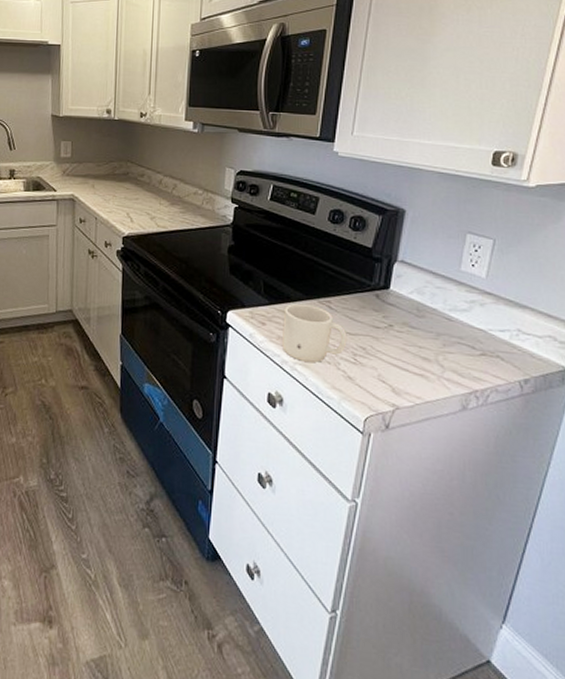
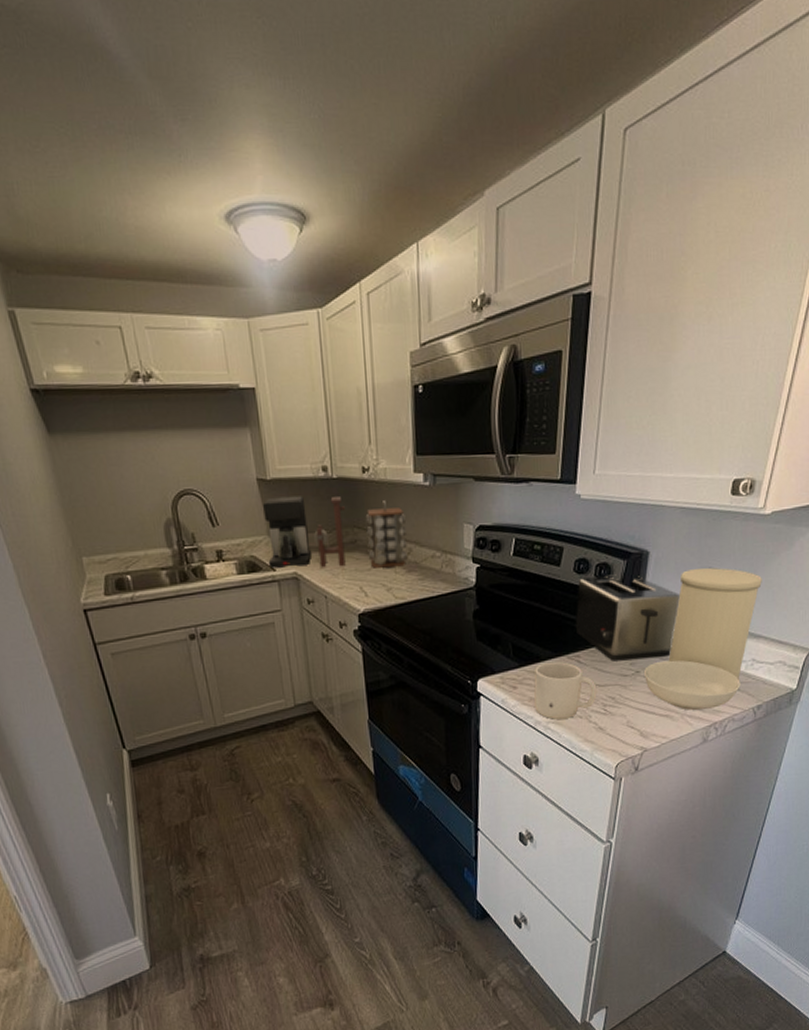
coffee maker: none [51,131,89,189] -> present [263,496,313,568]
paper towel holder: none [91,135,123,194] -> present [313,497,346,568]
spice rack: none [137,142,174,199] -> present [365,501,408,568]
toaster: none [327,228,437,314] -> present [575,574,680,661]
bowl: none [397,318,505,375] -> present [643,660,741,710]
canister: none [424,232,527,348] -> present [668,568,762,679]

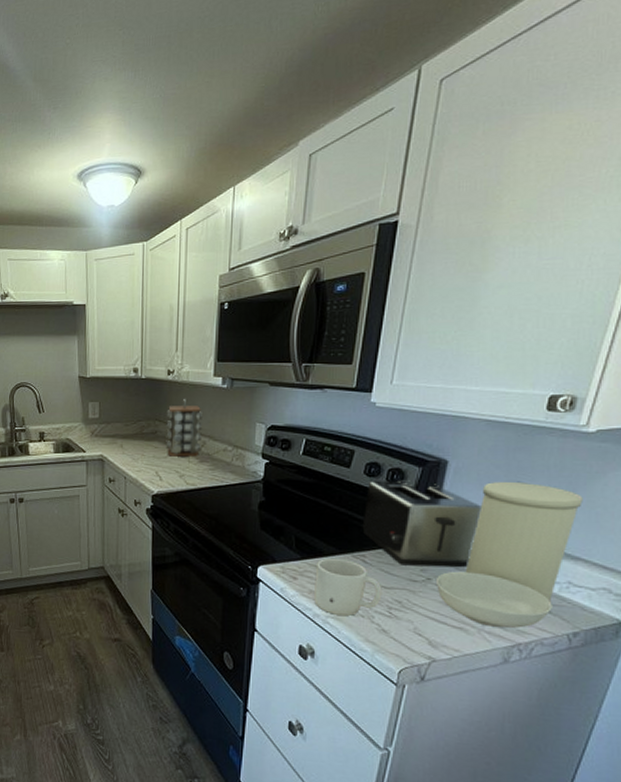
coffee maker: present [263,496,313,568] -> none [80,392,118,450]
paper towel holder: present [313,497,346,568] -> none [119,394,151,453]

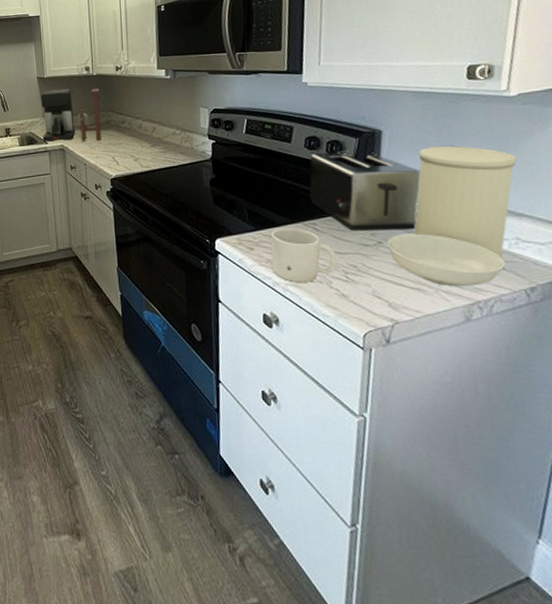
coffee maker: none [80,392,118,450] -> present [41,88,76,142]
paper towel holder: none [119,394,151,453] -> present [77,89,103,142]
spice rack: present [166,399,202,457] -> none [118,91,152,143]

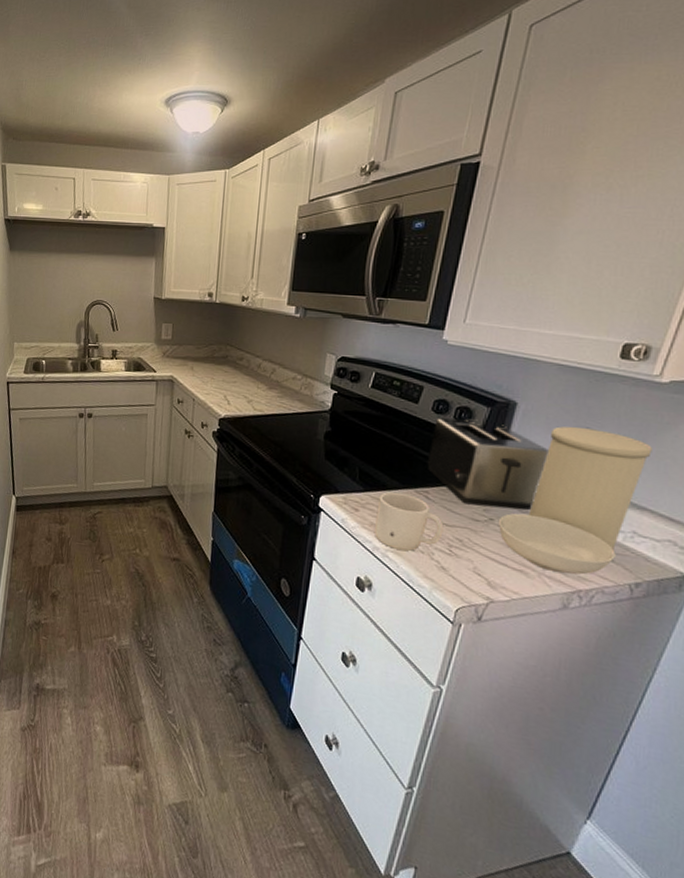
coffee maker: present [41,88,76,142] -> none [151,313,190,371]
paper towel holder: present [77,89,103,142] -> none [191,318,223,377]

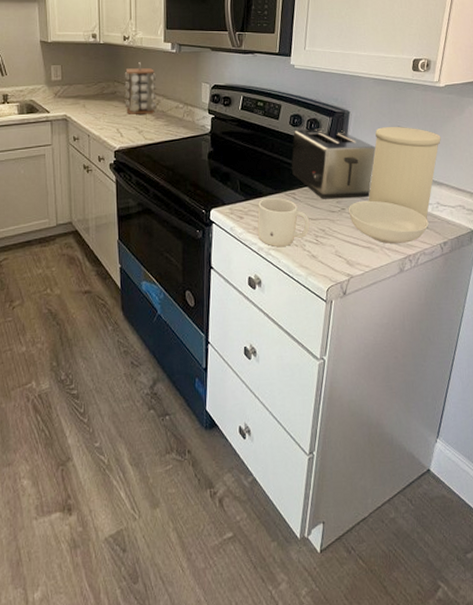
spice rack: none [235,326,274,383] -> present [124,62,156,114]

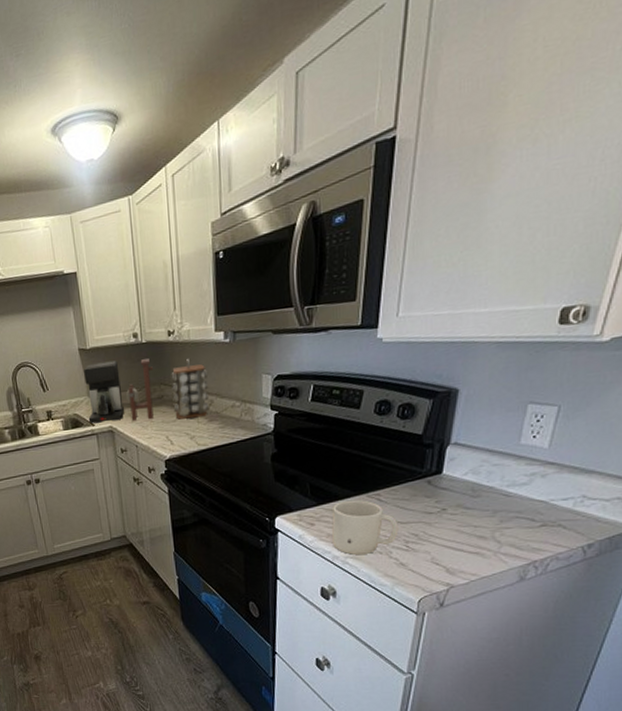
coffee maker: none [44,55,80,111] -> present [84,360,125,424]
paper towel holder: none [81,58,109,113] -> present [125,359,154,422]
toaster: present [291,128,376,199] -> none [375,414,494,499]
bowl: present [348,200,429,244] -> none [450,497,567,548]
canister: present [368,127,441,219] -> none [479,401,597,517]

